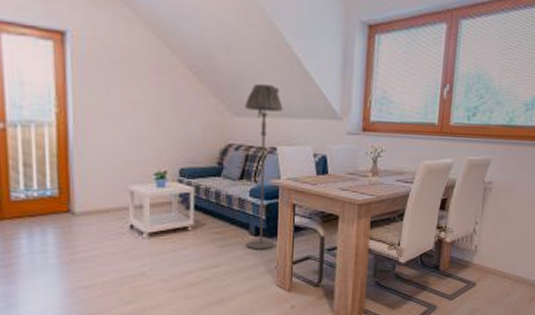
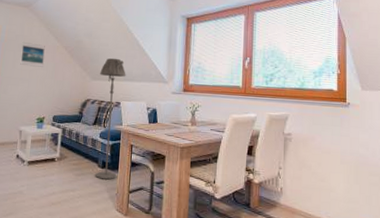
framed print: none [118,57,157,97] -> present [20,42,45,67]

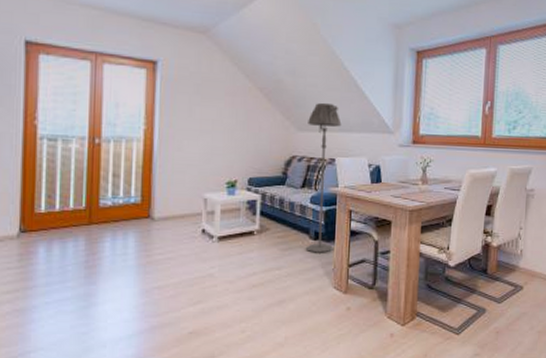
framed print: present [20,42,45,67] -> none [199,82,232,115]

